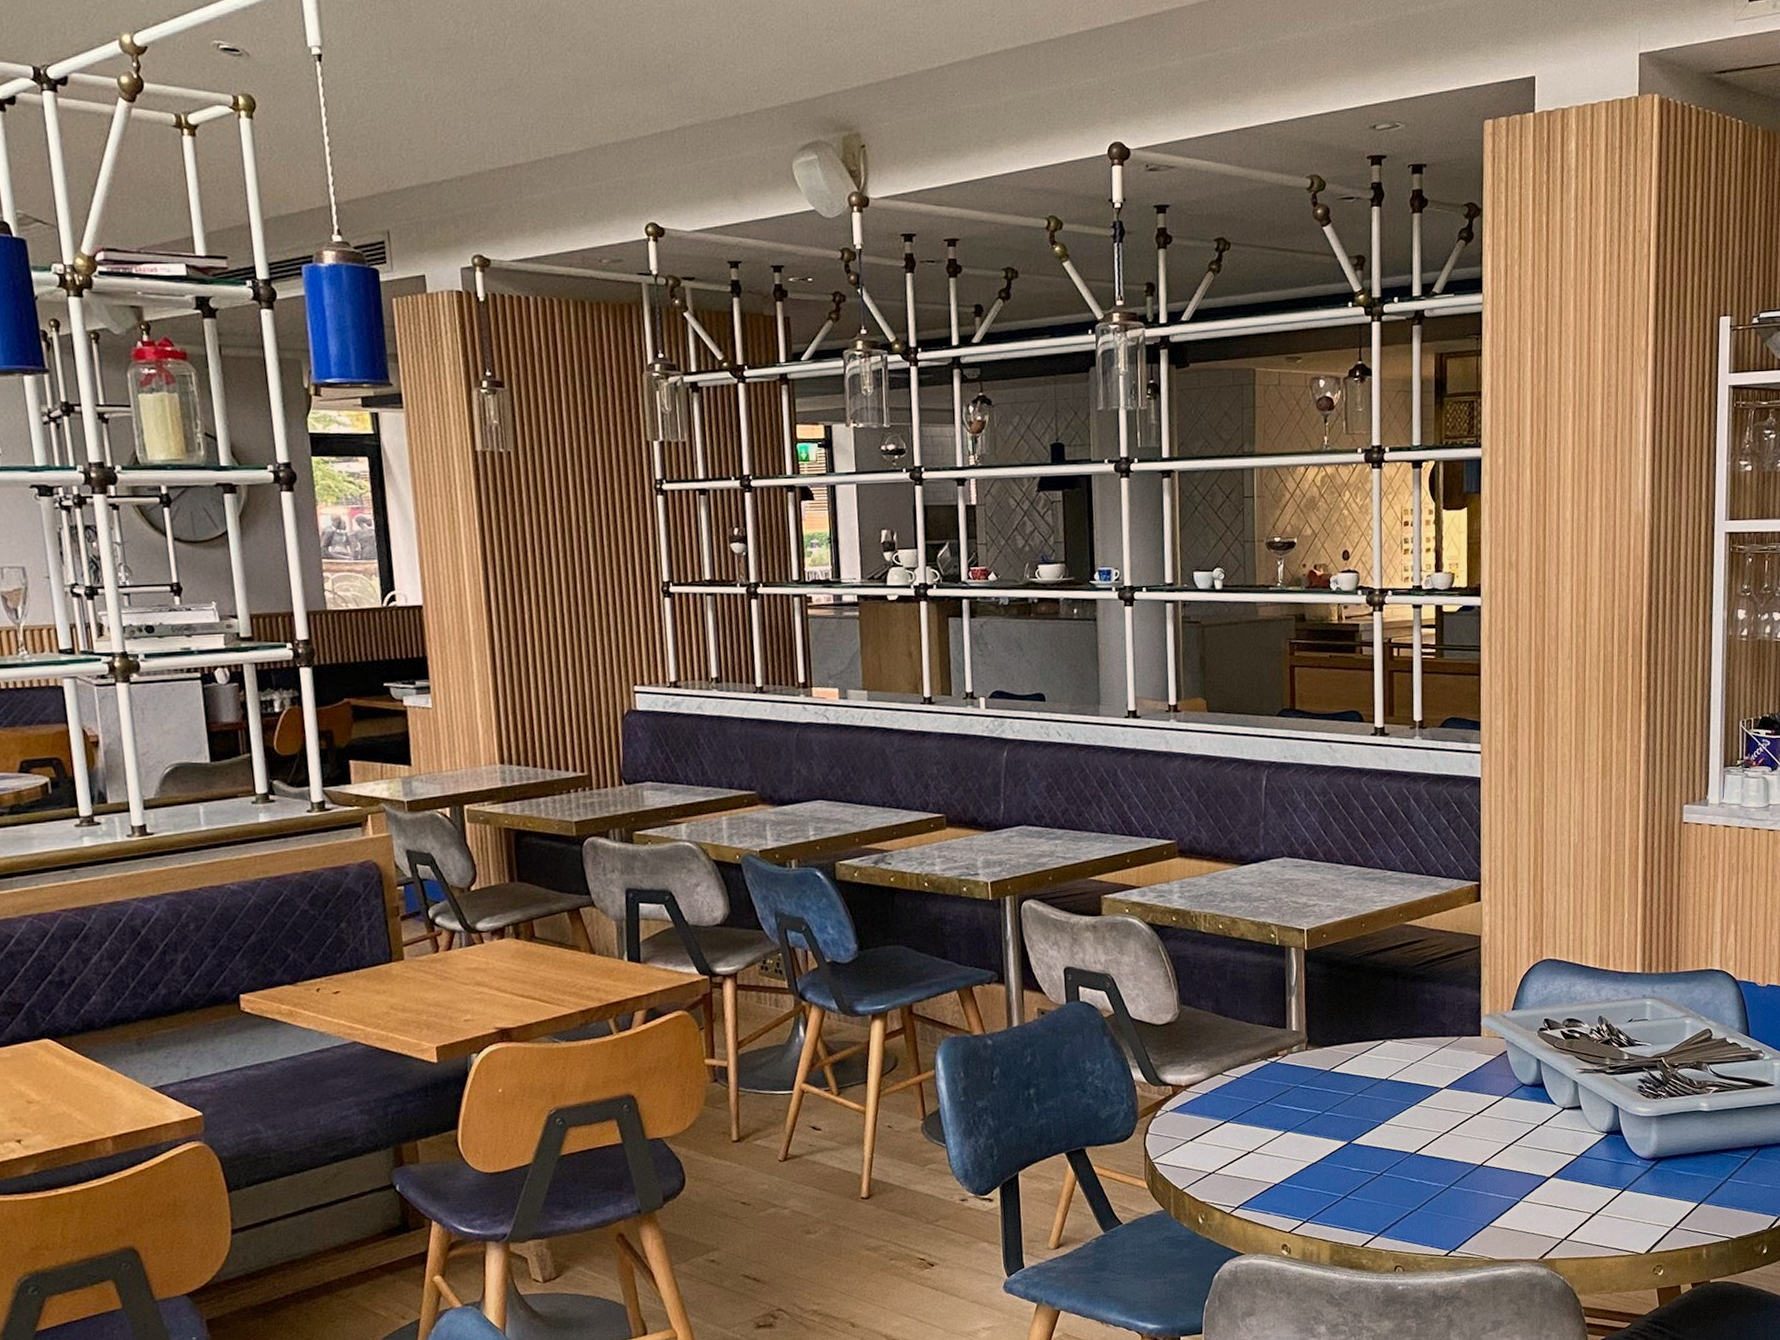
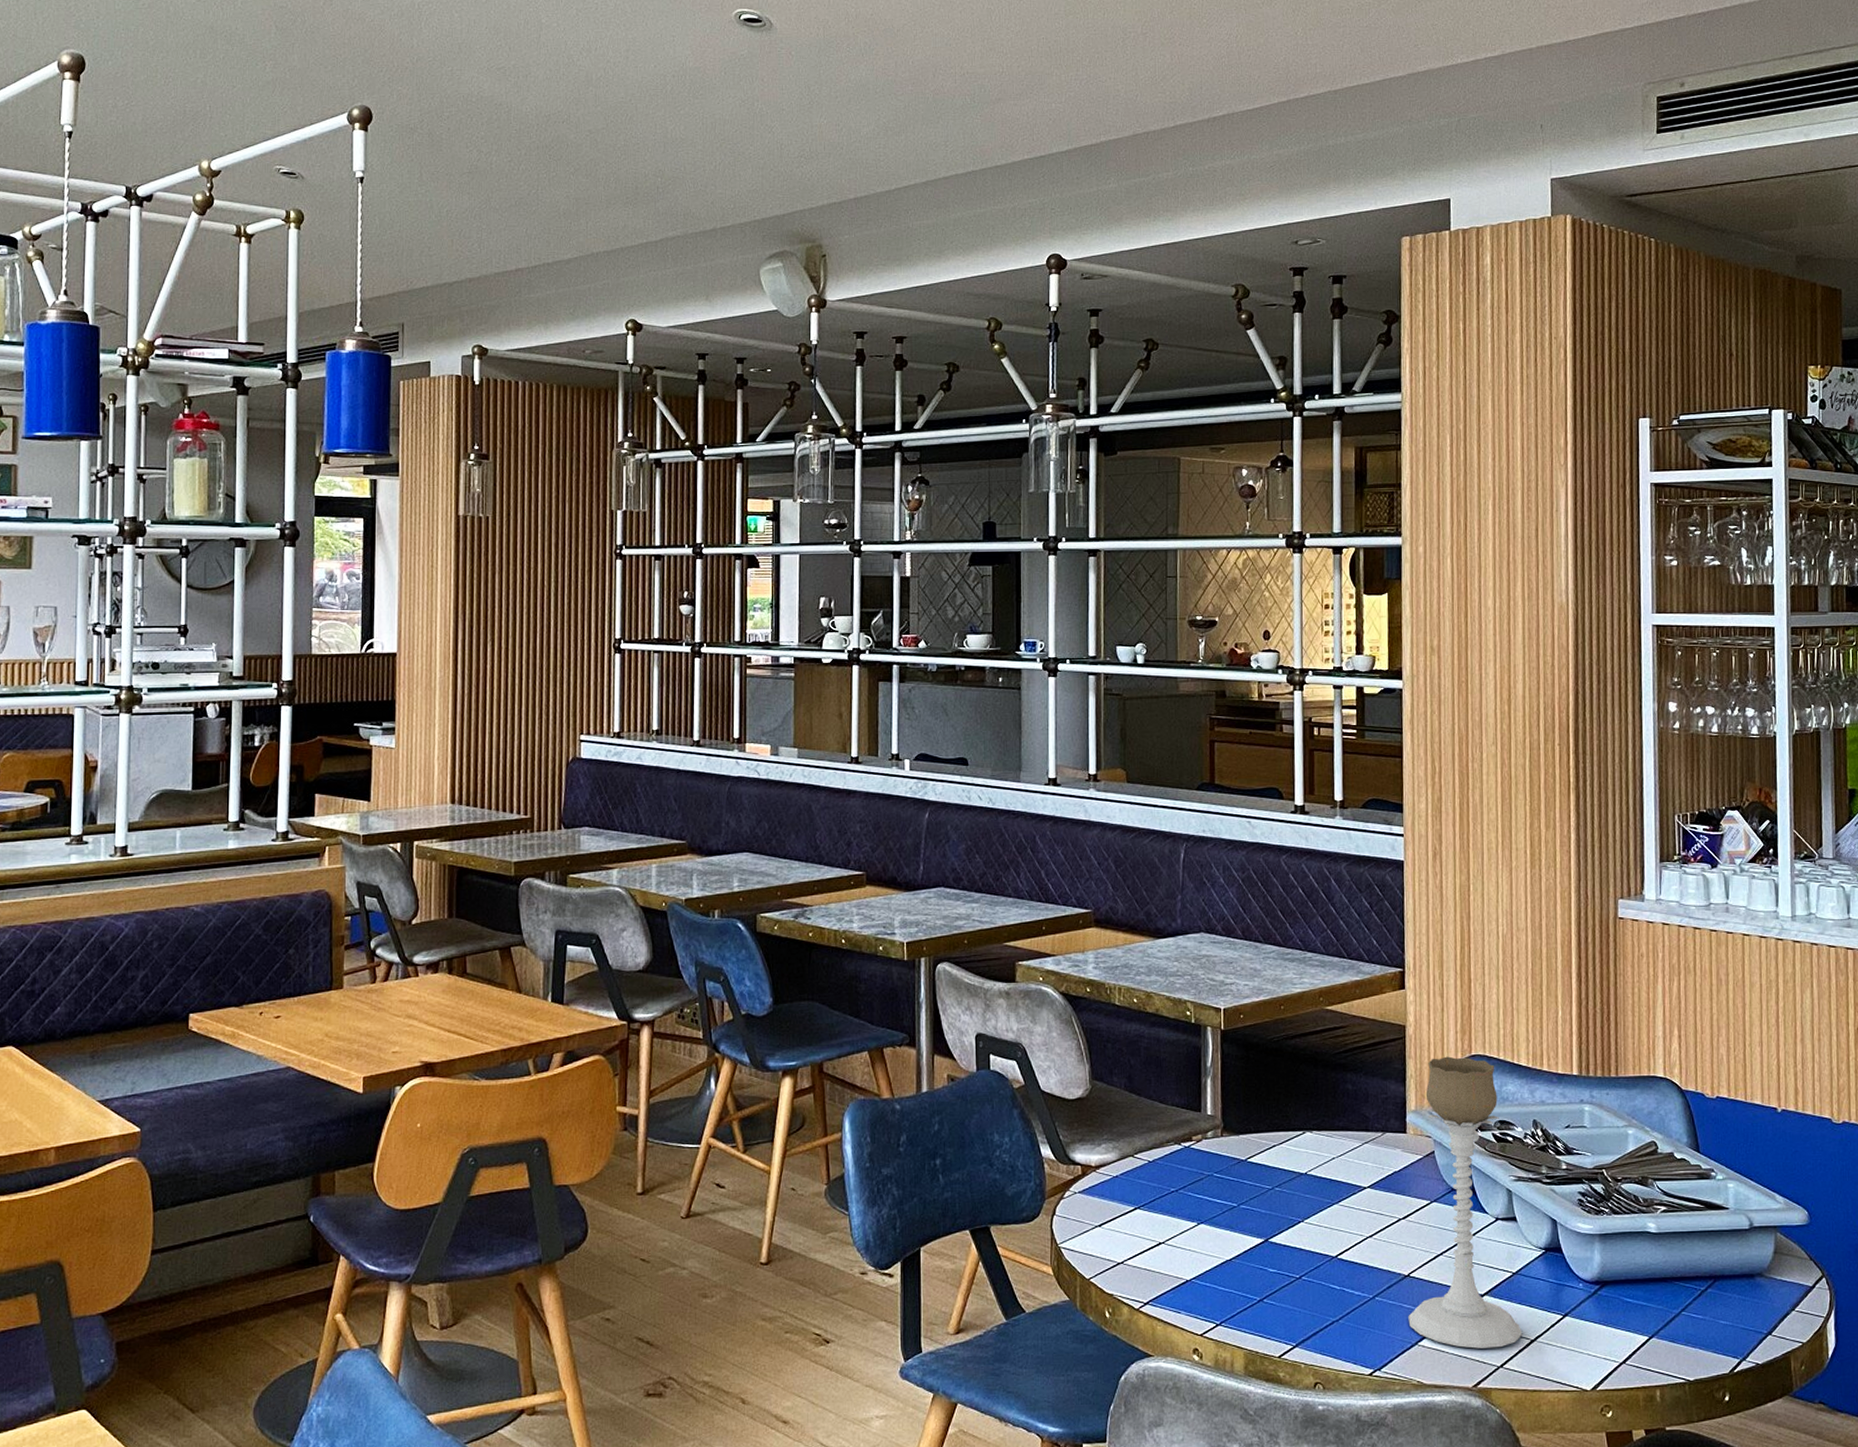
candle holder: none [1481,962,1584,1225] -> present [1408,1056,1522,1349]

